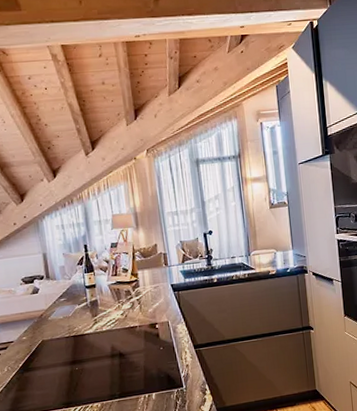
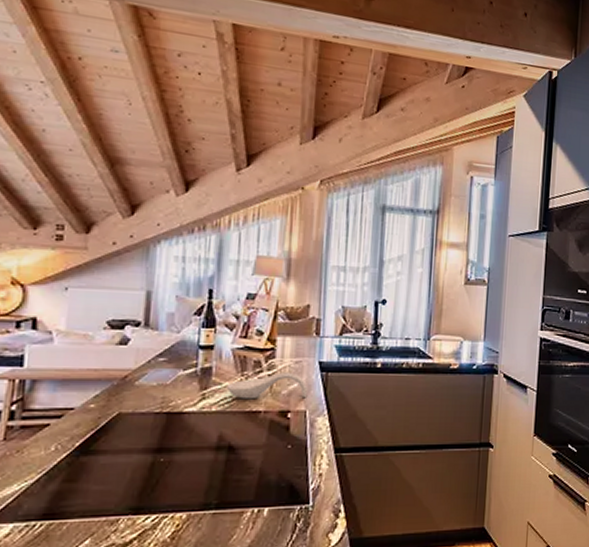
spoon rest: none [109,295,168,320] -> present [226,371,308,400]

